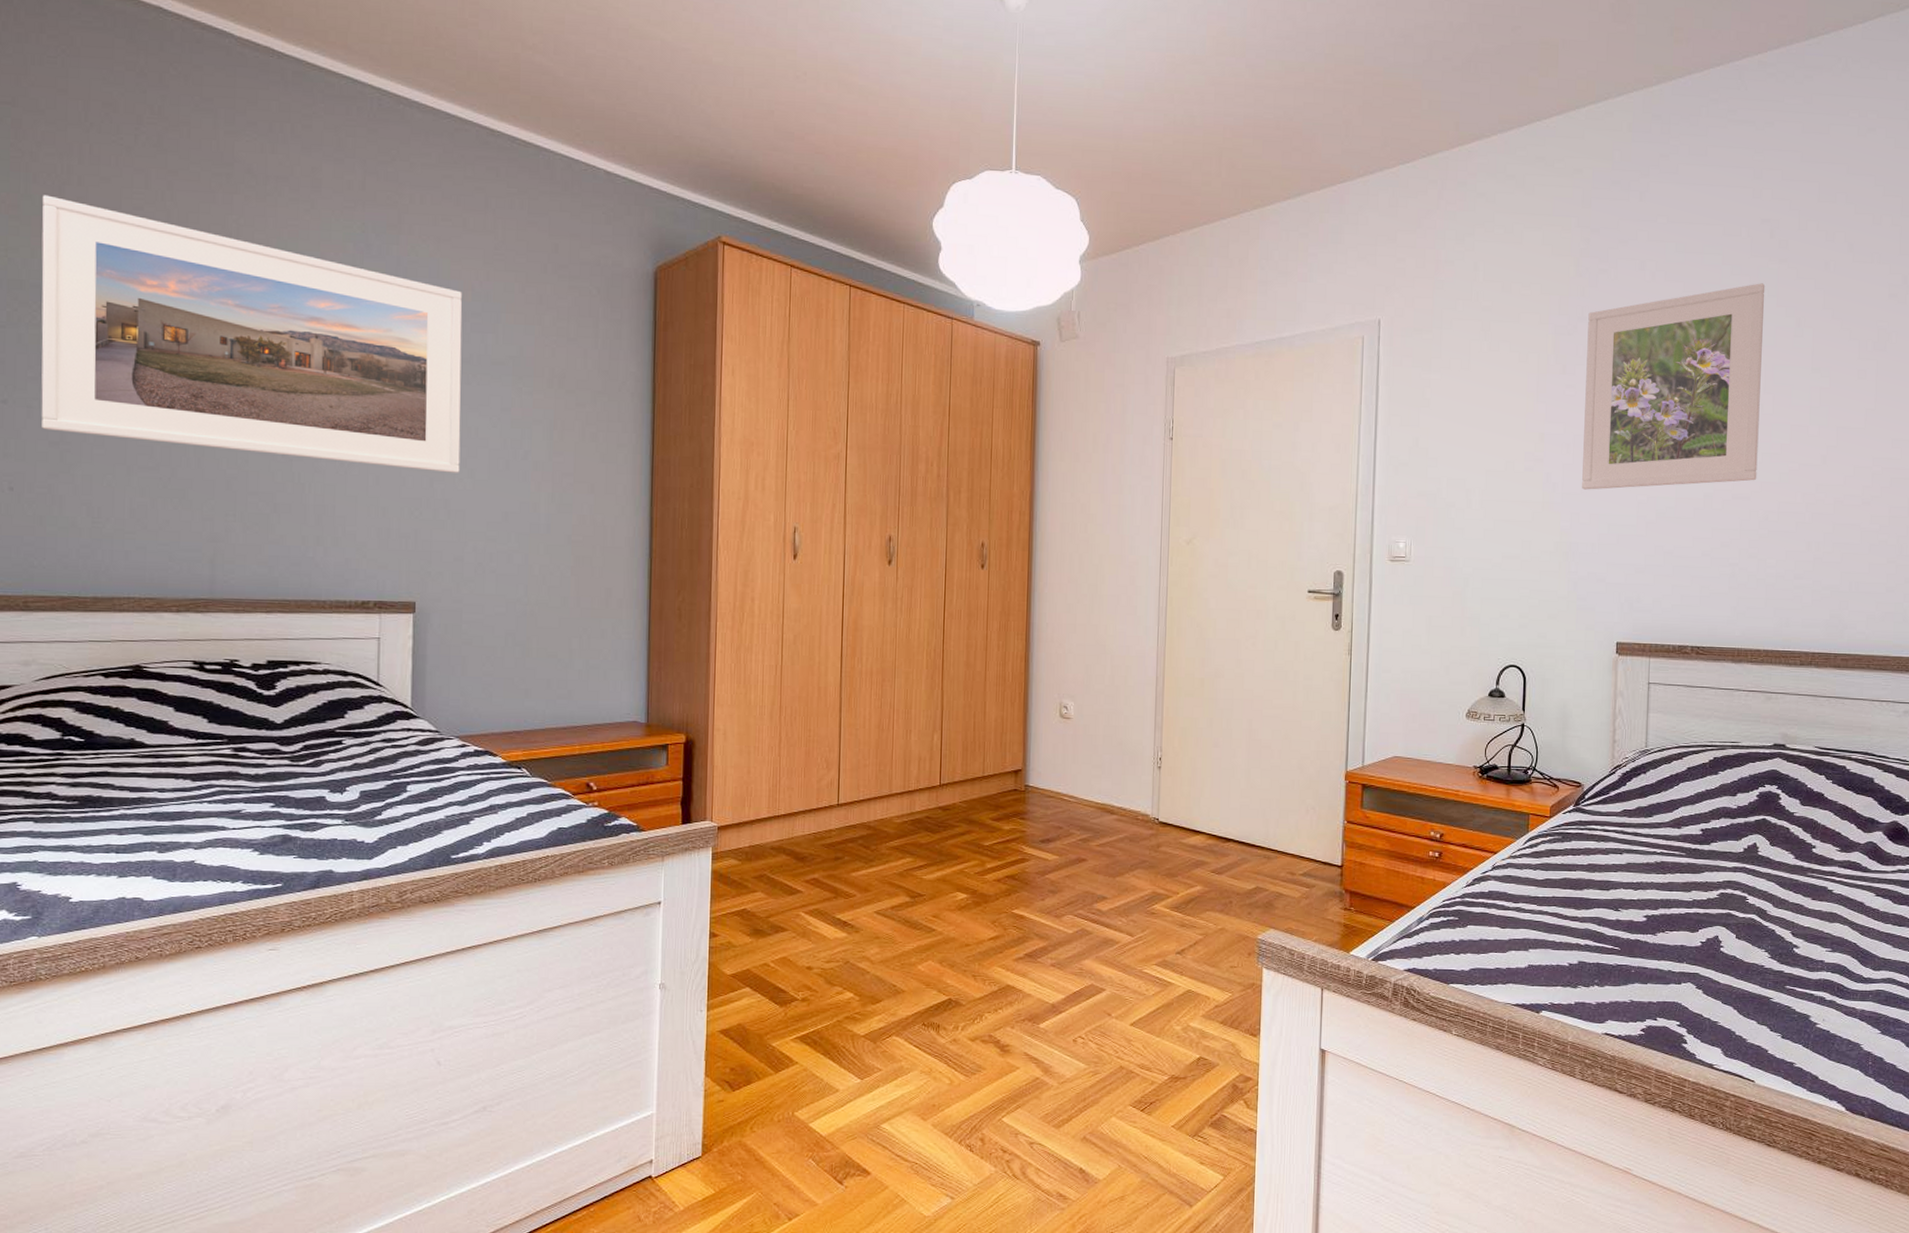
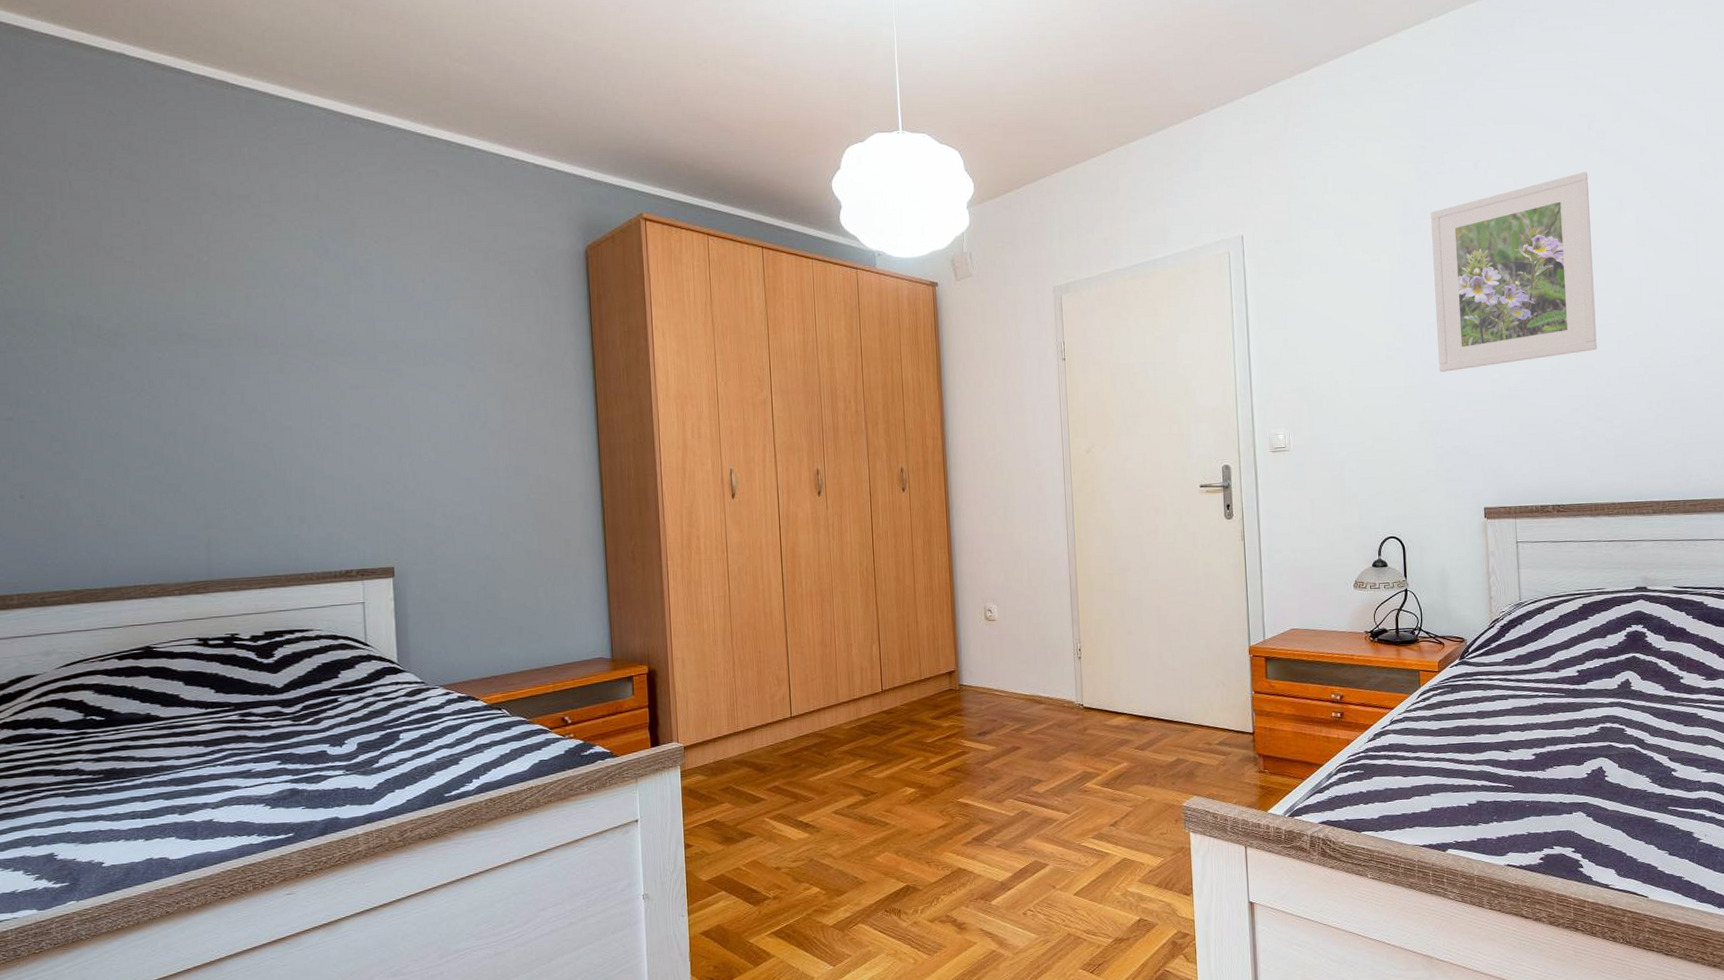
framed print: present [41,195,462,473] -> none [31,230,424,448]

